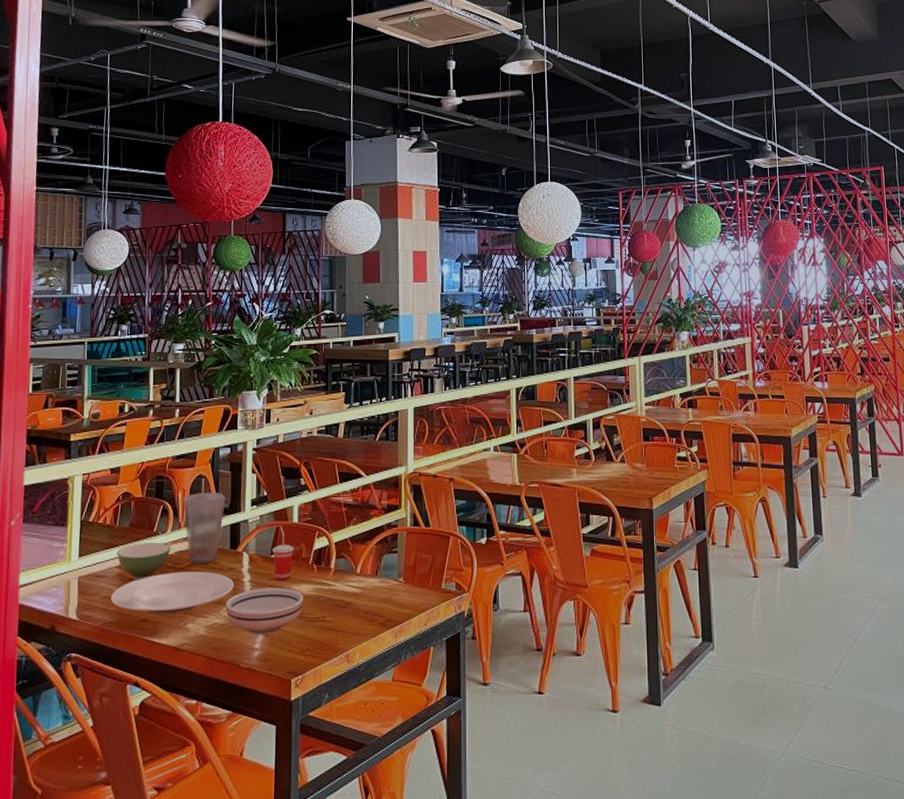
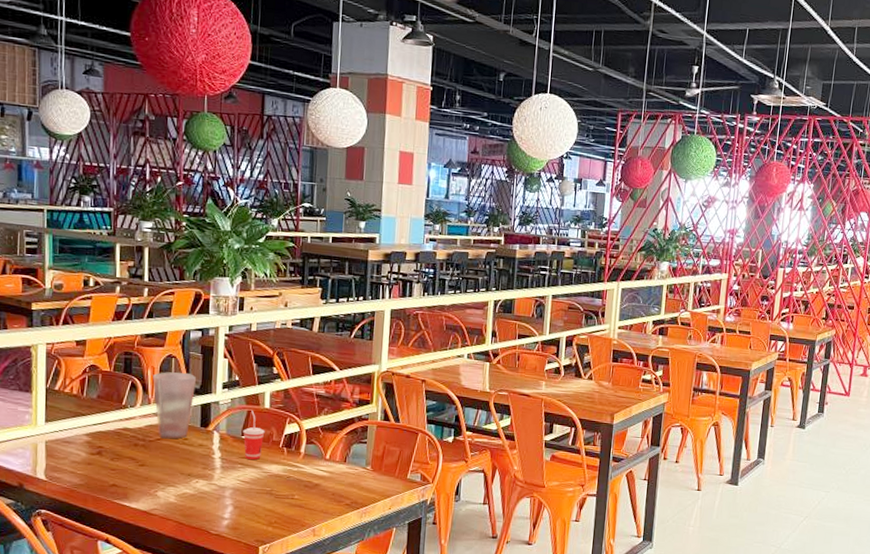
plate: present [110,571,235,615] -> none [79,443,205,482]
bowl: present [117,543,171,581] -> none [84,414,141,449]
bowl: present [225,588,304,634] -> none [195,465,273,506]

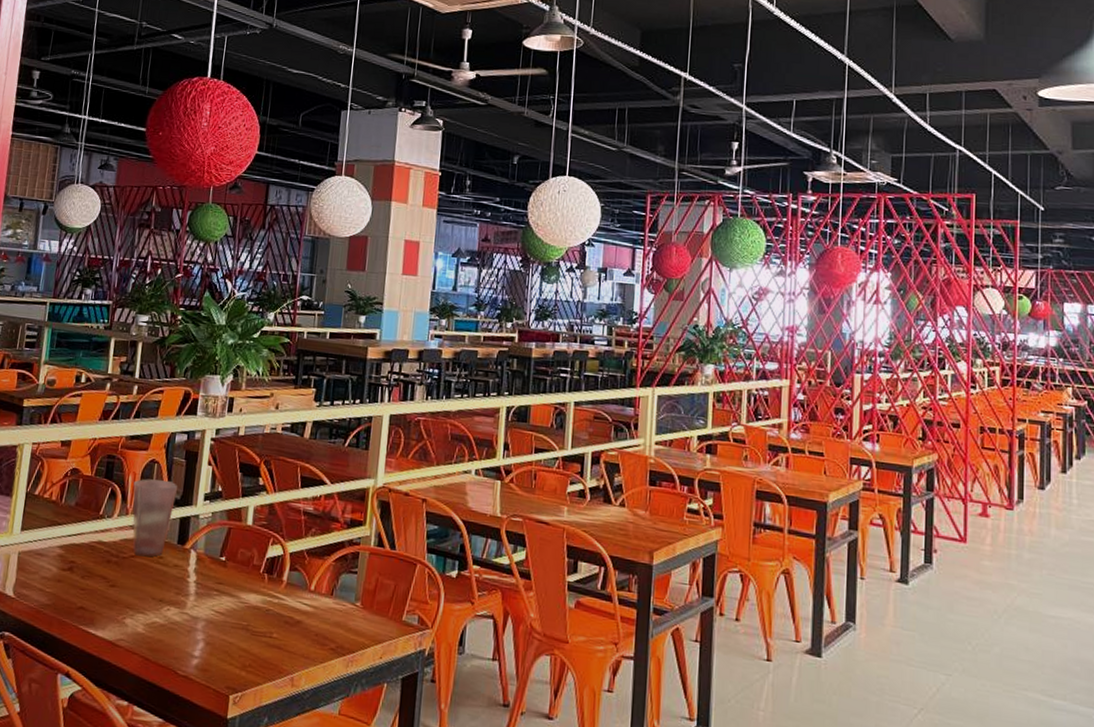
beverage cup: present [243,410,265,460] -> none [221,526,246,587]

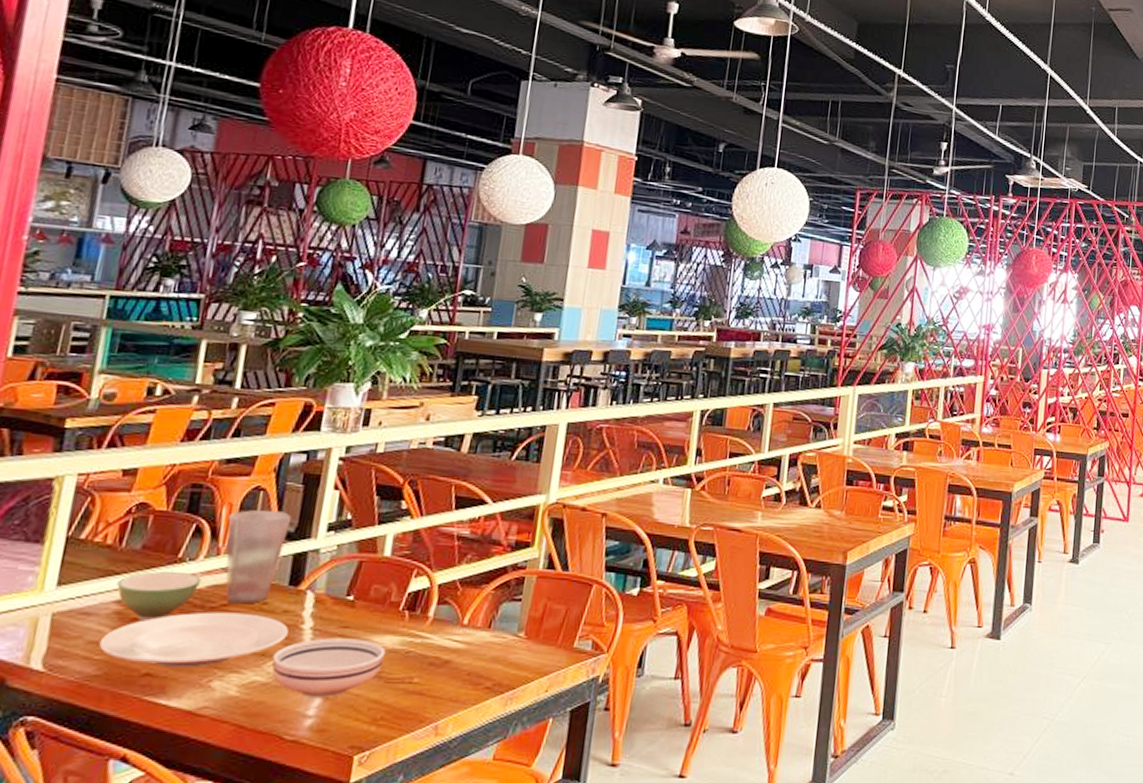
plate: none [49,560,179,606] -> present [98,612,290,668]
bowl: none [59,524,116,565] -> present [116,571,202,622]
bowl: none [167,591,251,643] -> present [271,638,386,697]

